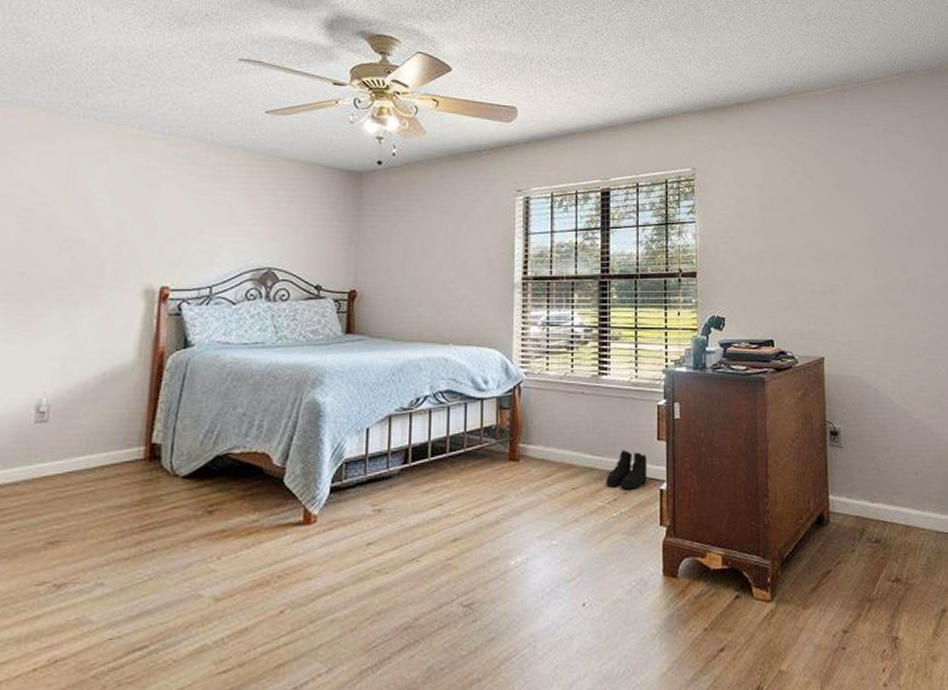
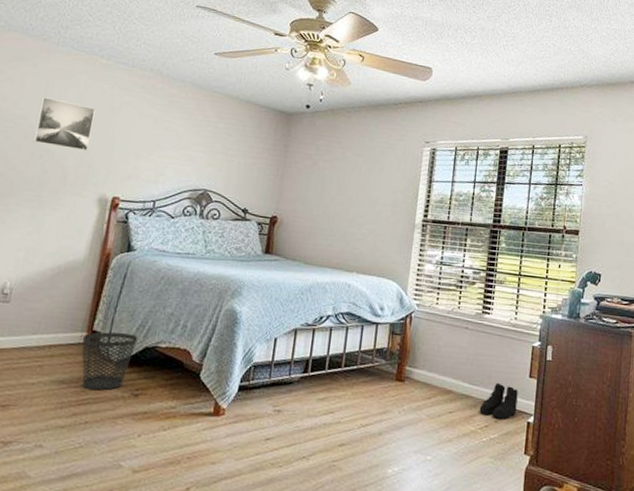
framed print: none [58,179,130,237] -> present [33,97,96,152]
wastebasket: none [140,442,207,512] -> present [82,332,138,391]

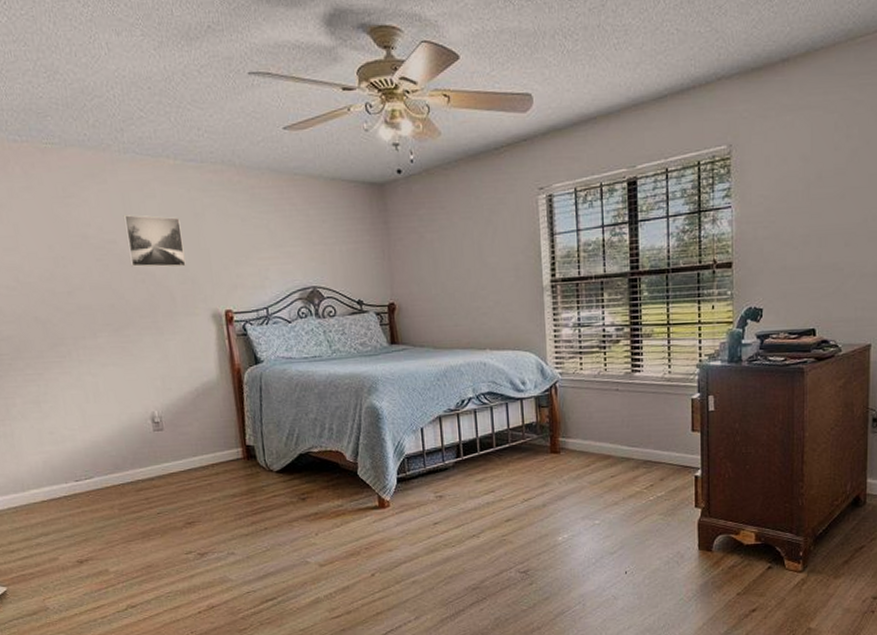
wastebasket: present [82,332,138,391] -> none [240,443,291,500]
boots: present [479,382,518,420] -> none [642,441,682,477]

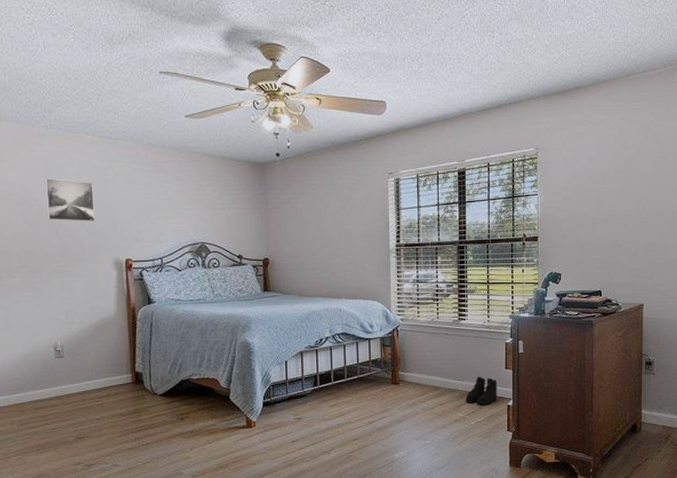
boots: none [642,441,682,477] -> present [465,376,497,405]

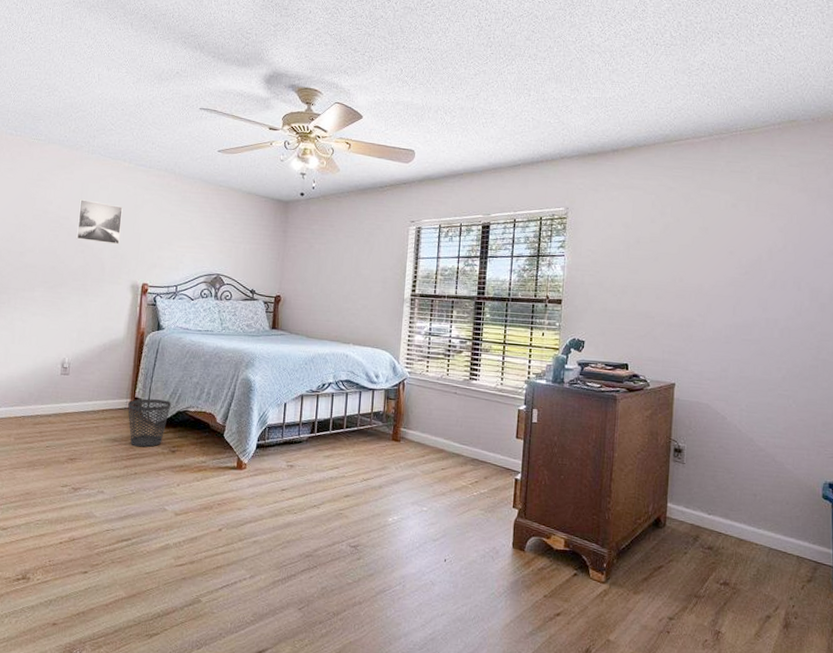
wastebasket: none [130,371,174,419] -> present [128,398,172,448]
boots: present [465,376,497,405] -> none [469,442,506,476]

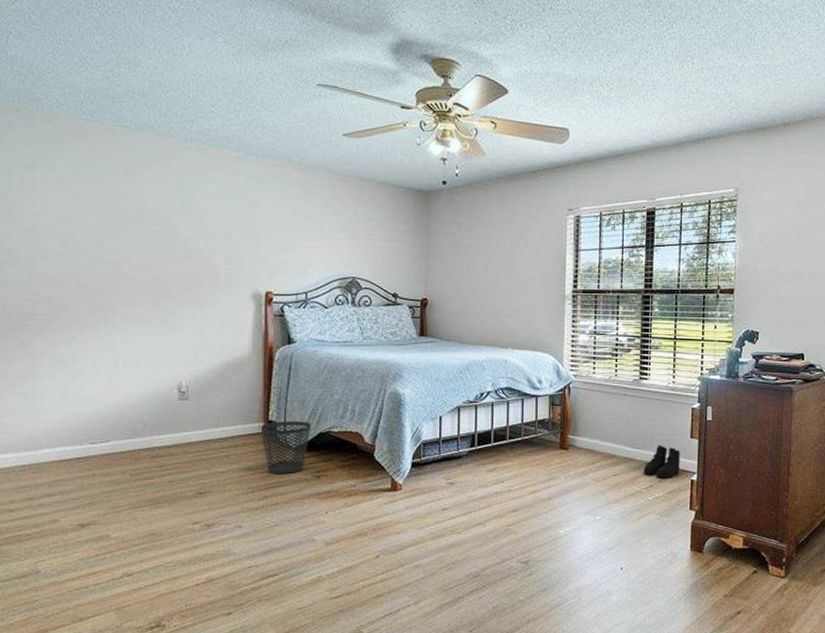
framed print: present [75,199,123,245] -> none [180,196,234,248]
boots: none [469,442,506,476] -> present [643,445,680,479]

